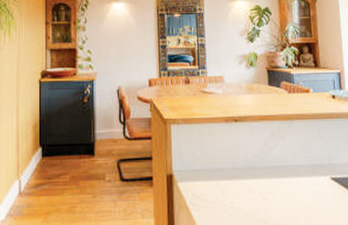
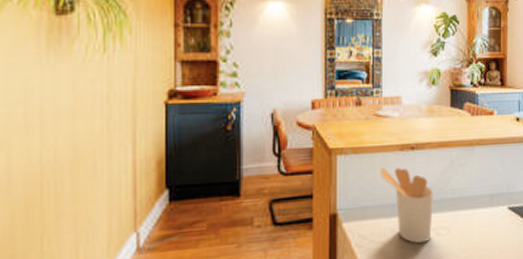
utensil holder: none [208,136,258,206] -> present [379,168,433,244]

